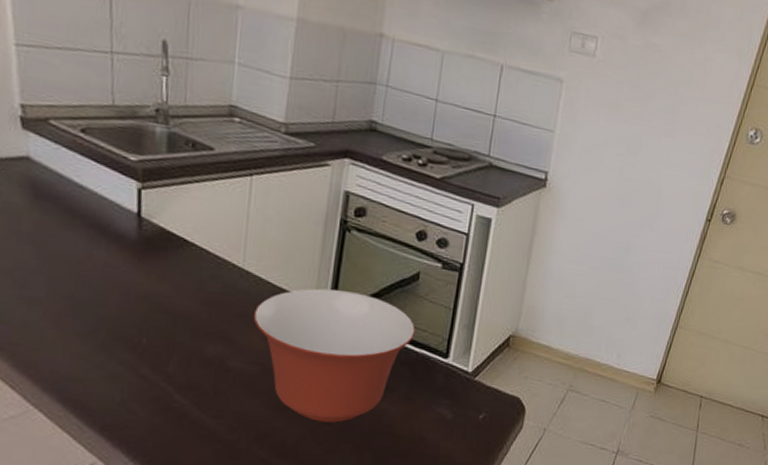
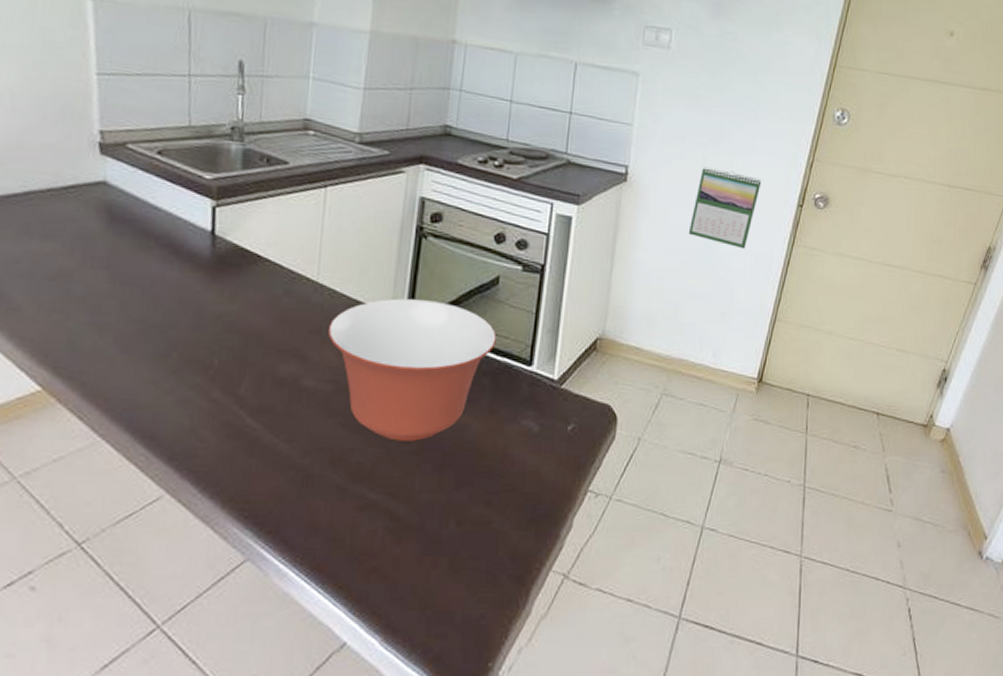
calendar: none [601,177,674,259] -> present [688,166,762,250]

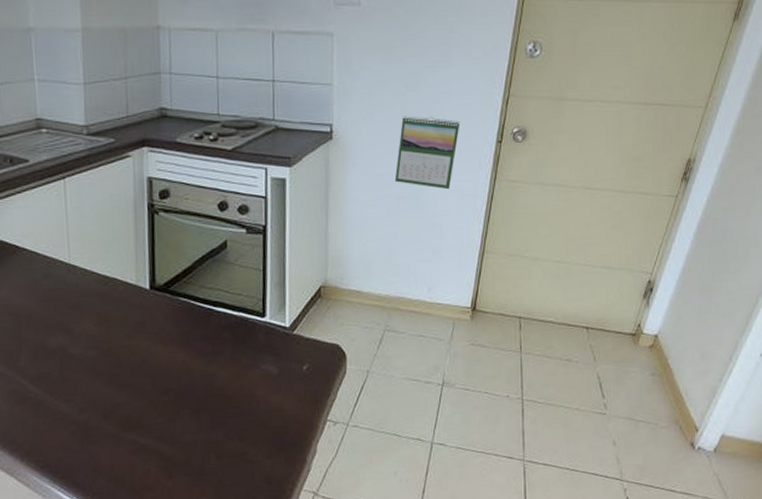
mixing bowl: present [327,298,497,441] -> none [84,269,231,393]

